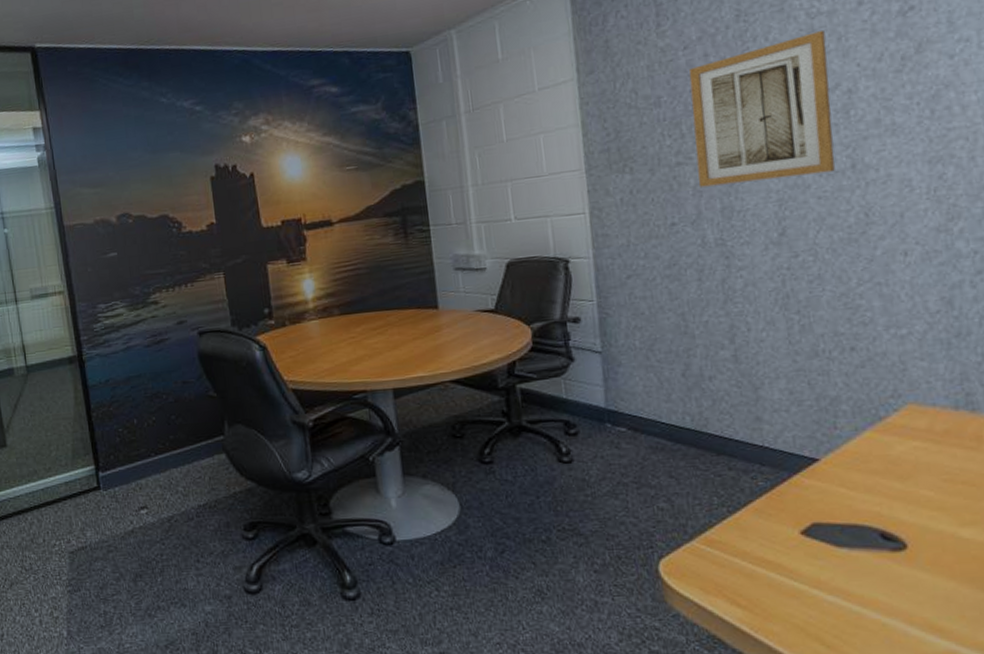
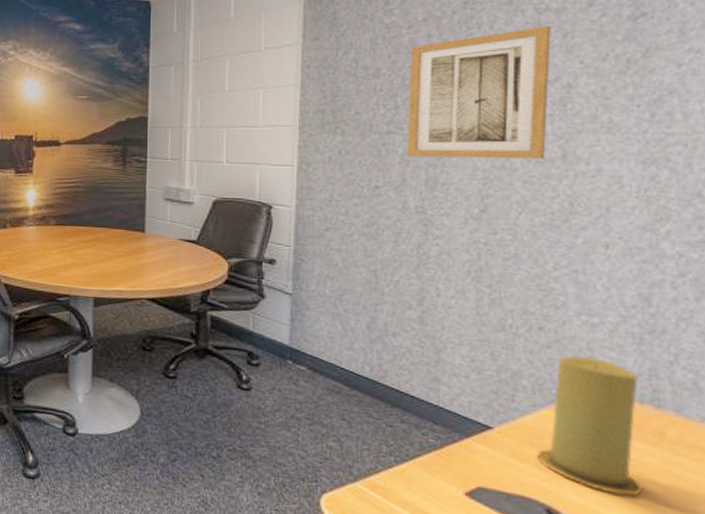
candle: none [864,369,970,507] -> present [536,355,645,496]

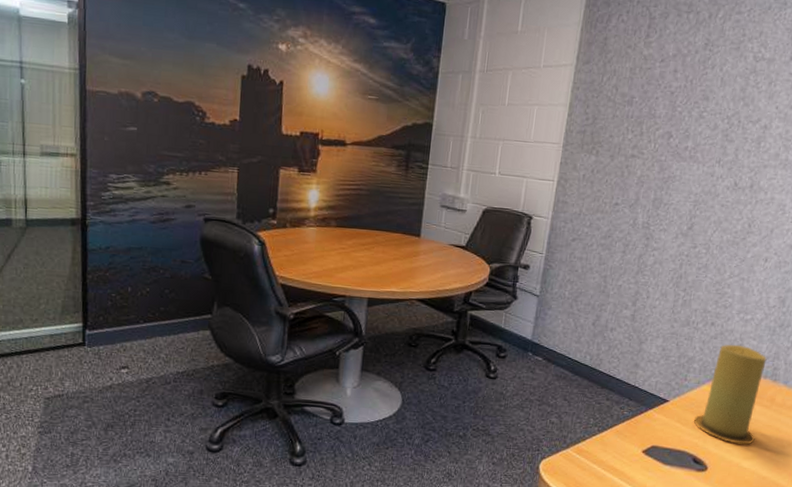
wall art: present [406,25,551,159] -> none [642,72,762,188]

